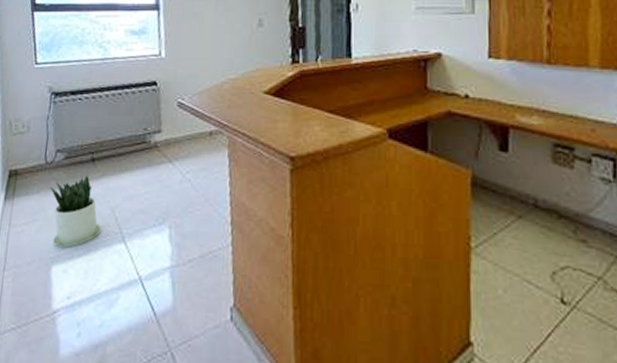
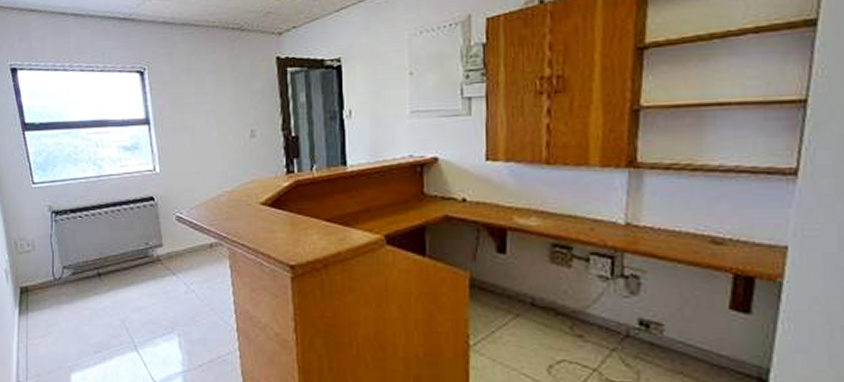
planter: present [50,175,102,247] -> none [61,289,114,357]

